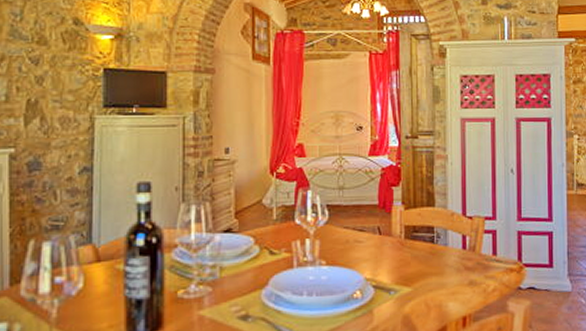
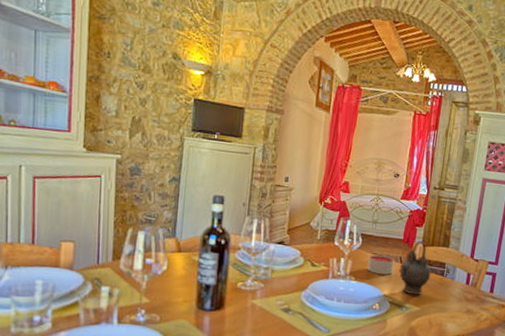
candle: none [339,228,372,253] -> present [367,254,395,275]
teapot: none [379,203,419,272] -> present [399,241,432,295]

